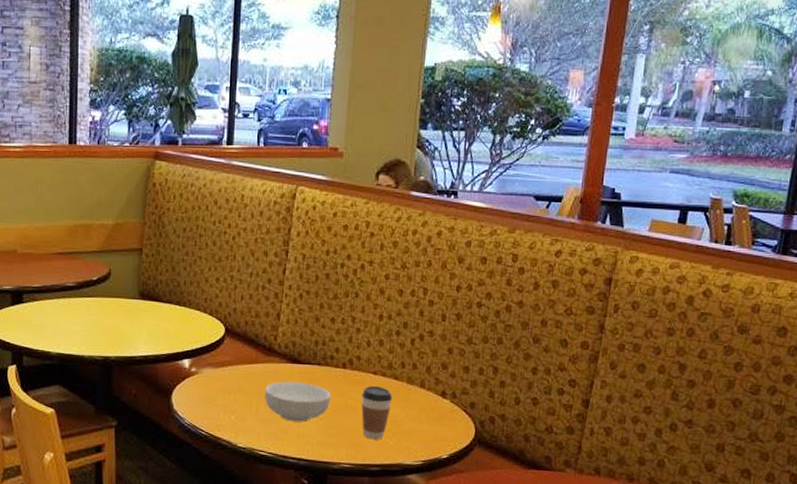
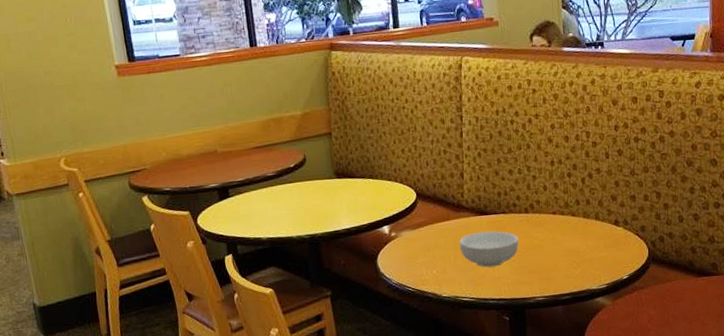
coffee cup: present [361,386,393,440] -> none [545,224,573,272]

